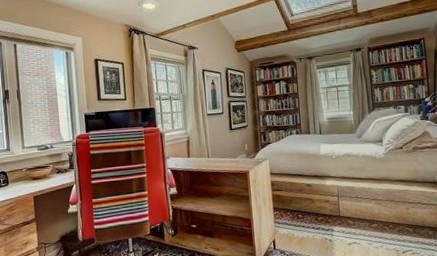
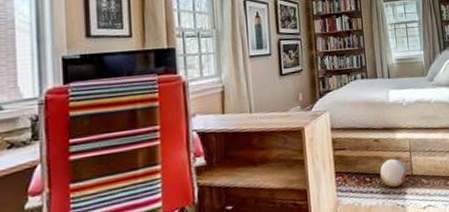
ball: none [311,201,334,225] -> present [380,159,406,188]

